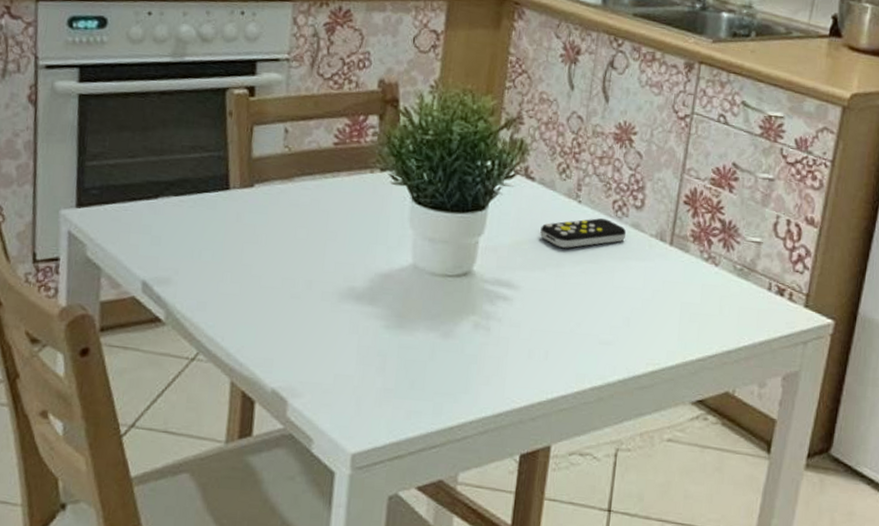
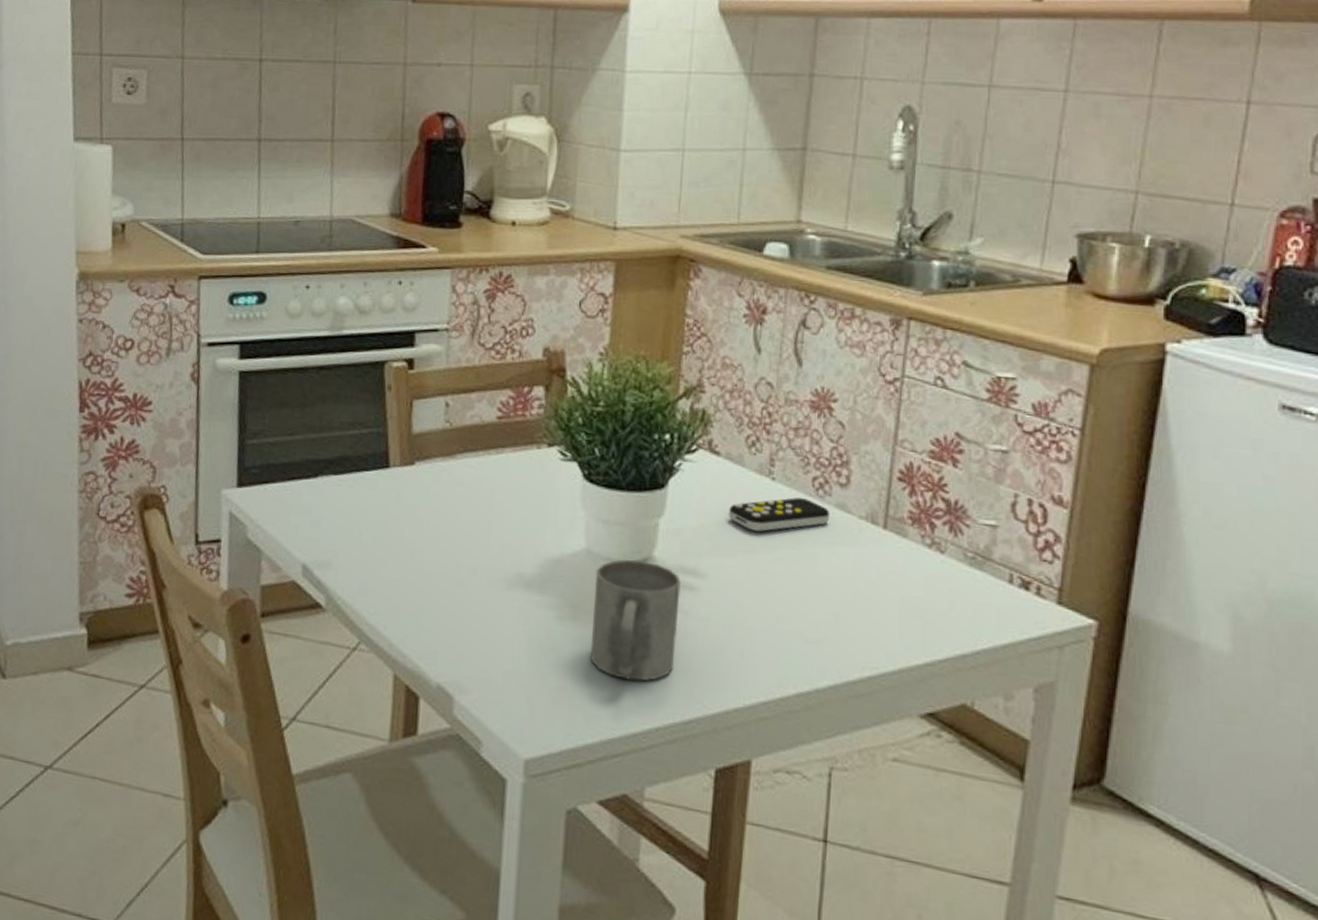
mug: none [414,274,496,381] -> present [591,559,681,681]

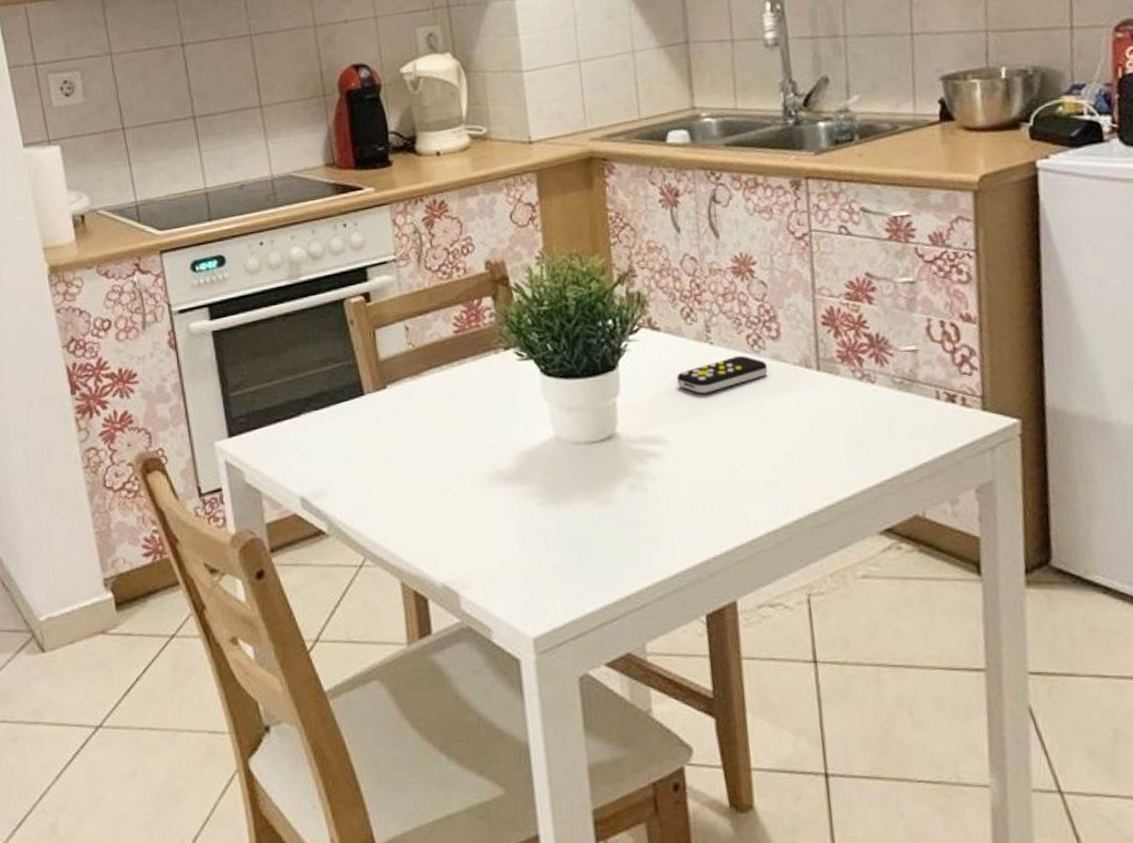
mug: present [591,559,681,681] -> none [567,438,653,549]

